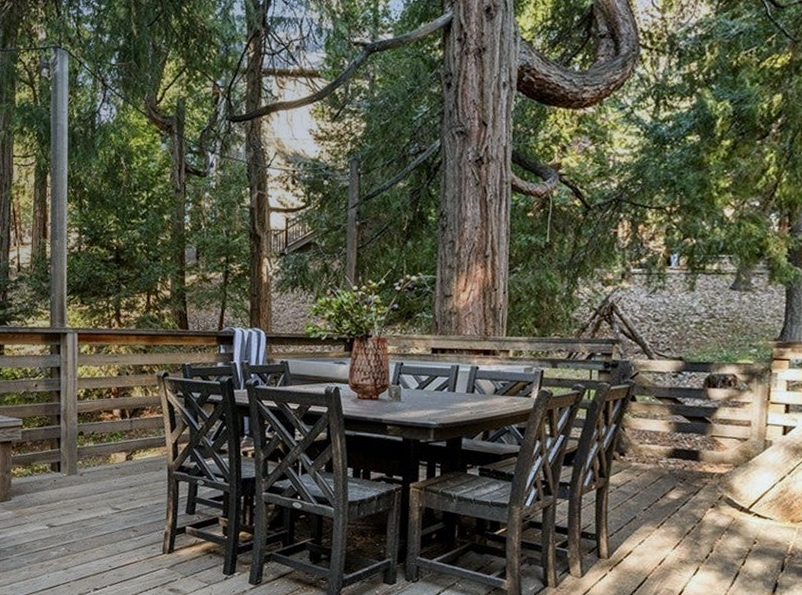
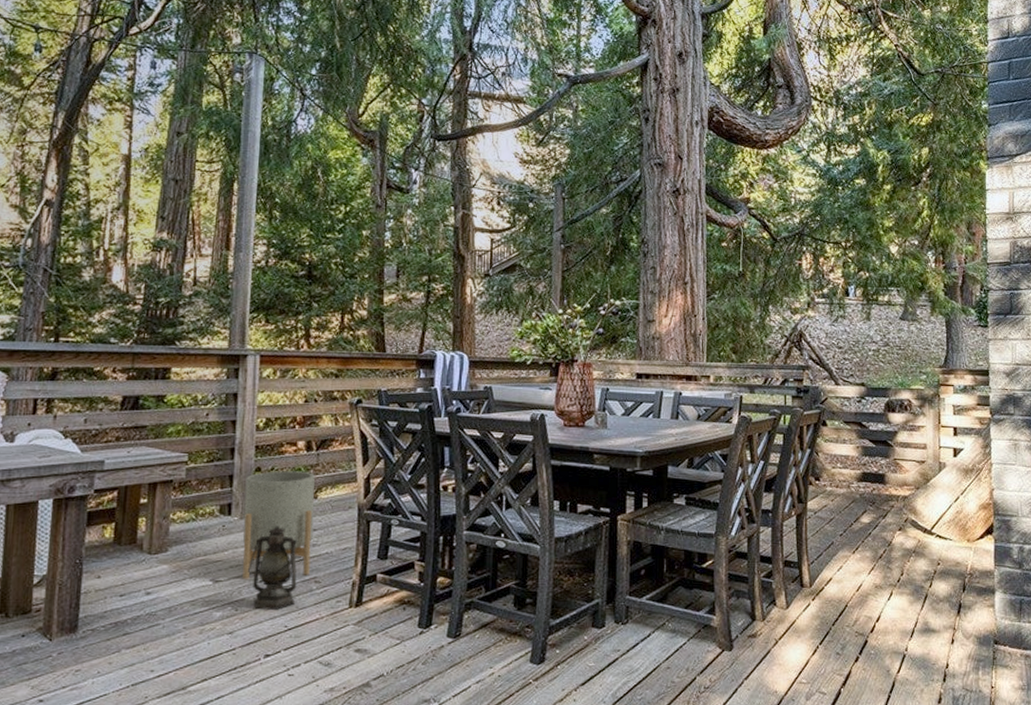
planter: none [71,435,130,526] -> present [242,471,315,579]
lantern: none [76,482,118,552] -> present [247,526,297,610]

